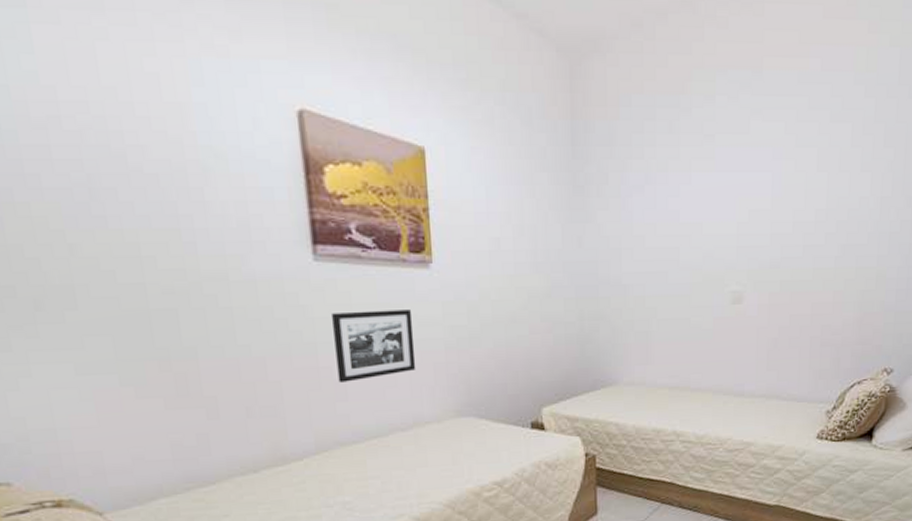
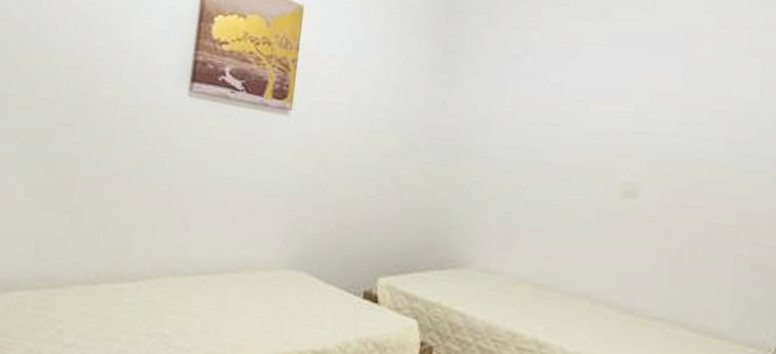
picture frame: present [332,309,416,383] -> none [185,145,264,214]

